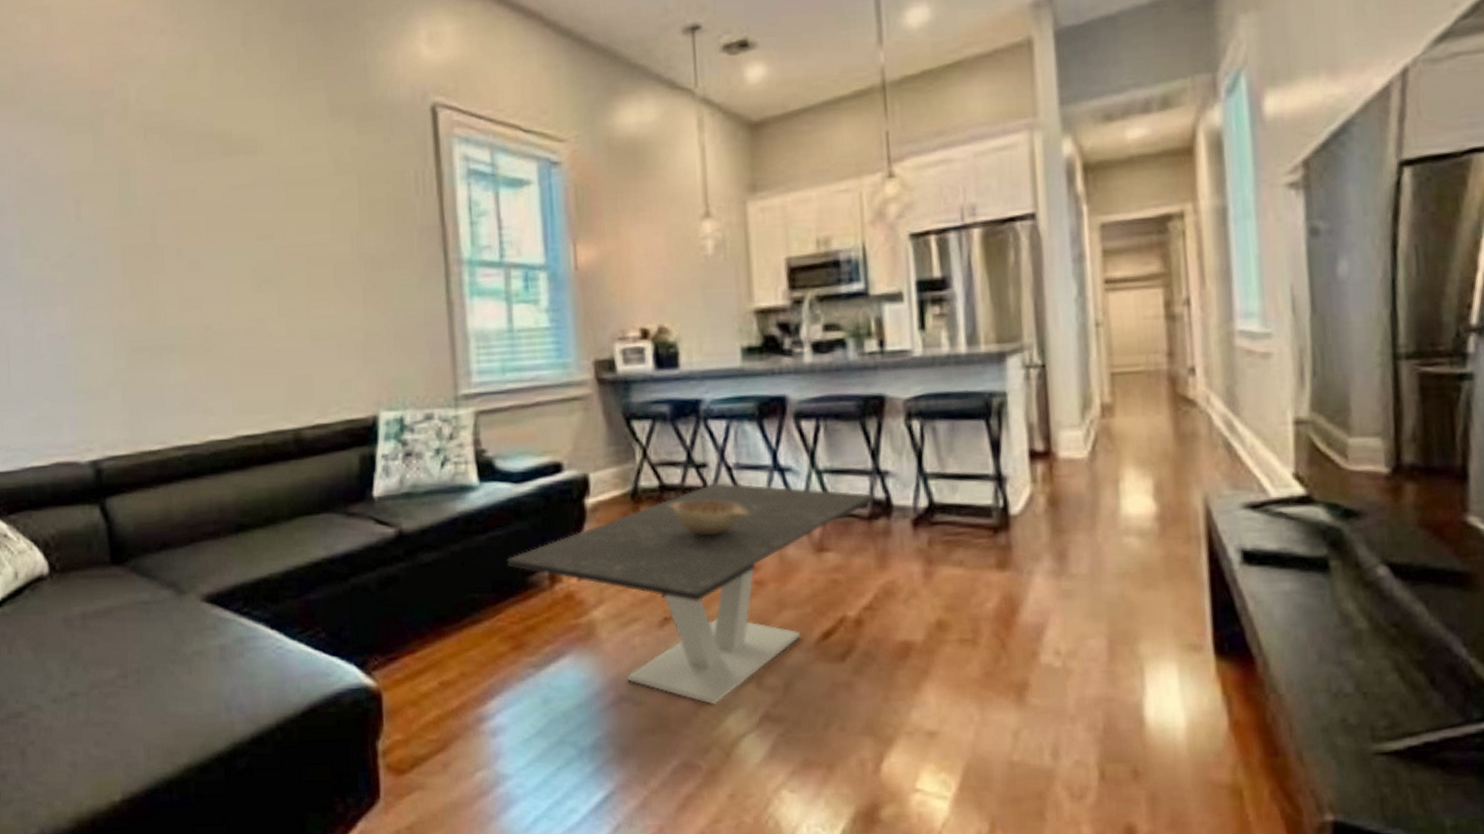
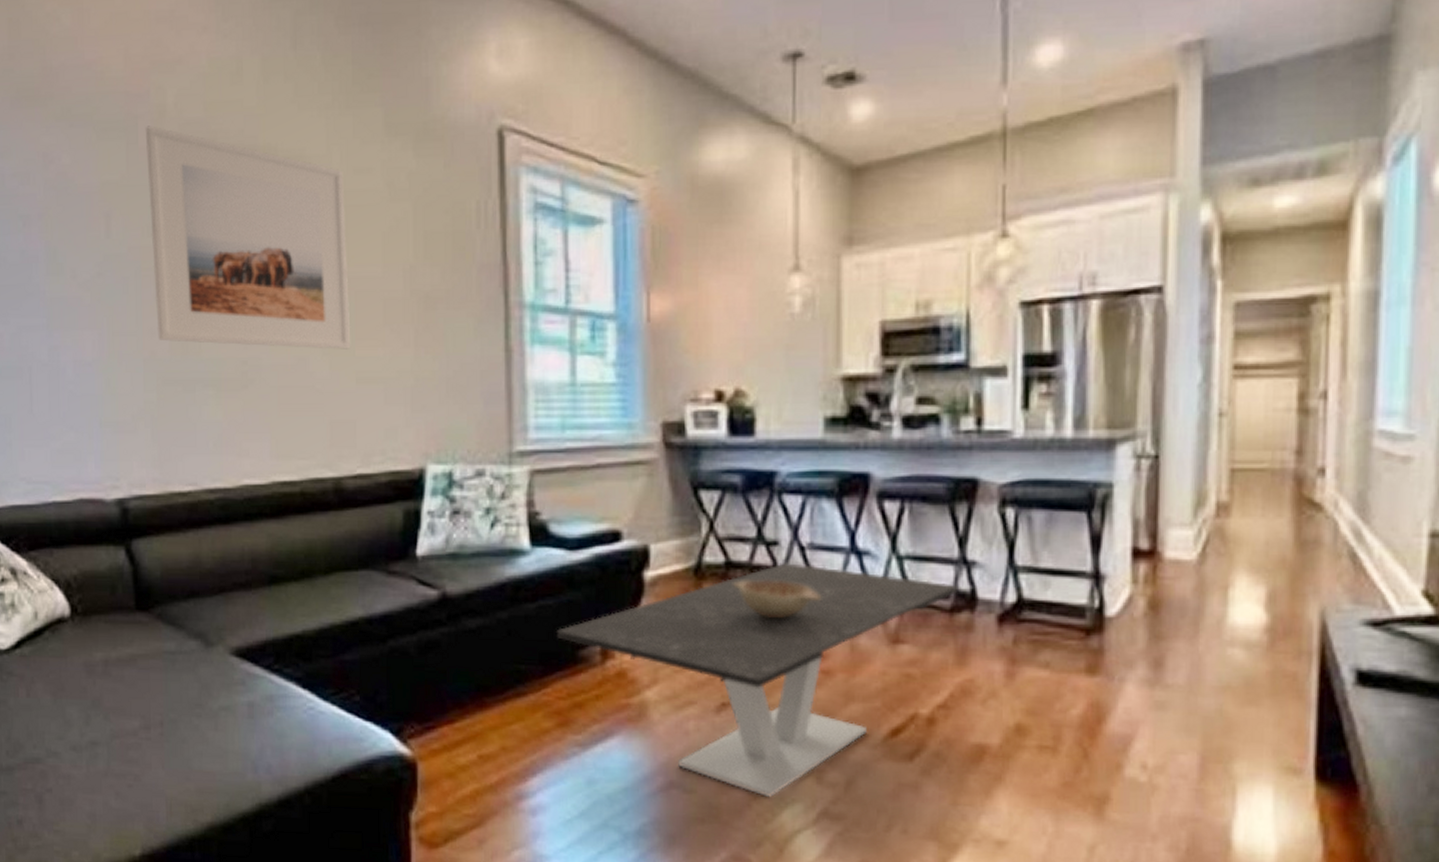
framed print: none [110,119,305,313] -> present [145,125,351,350]

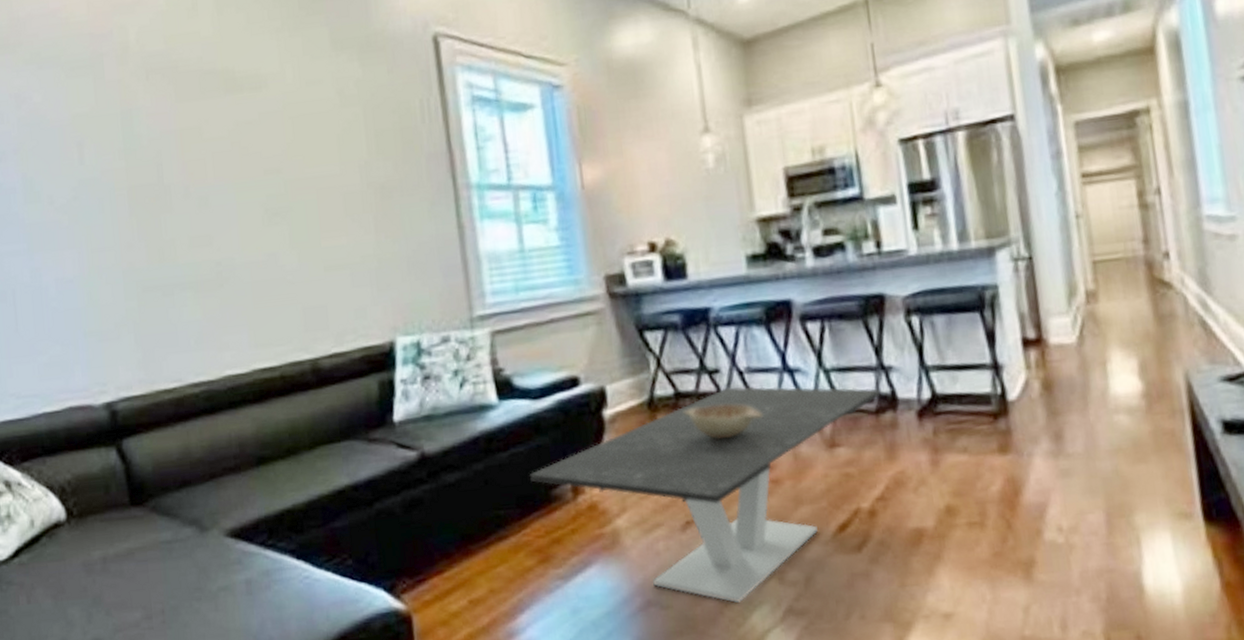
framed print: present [145,125,351,350] -> none [110,61,317,252]

